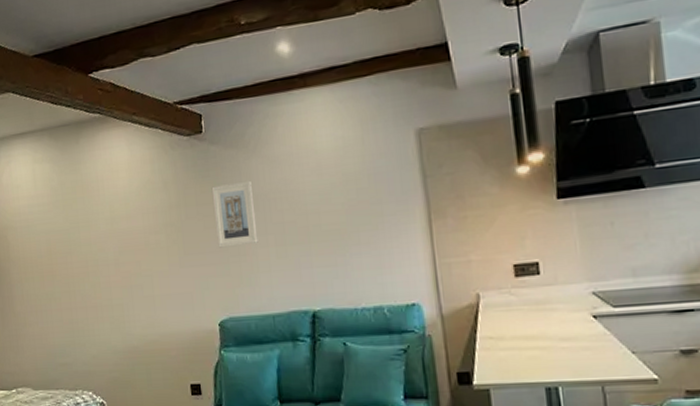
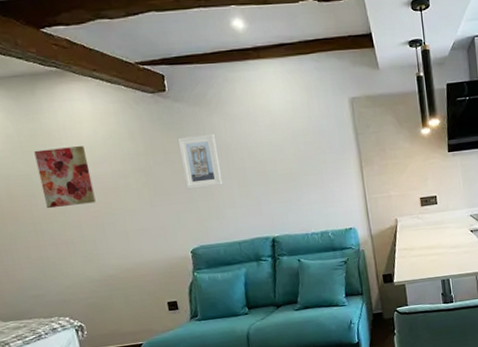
wall art: none [74,198,126,267] -> present [34,146,96,209]

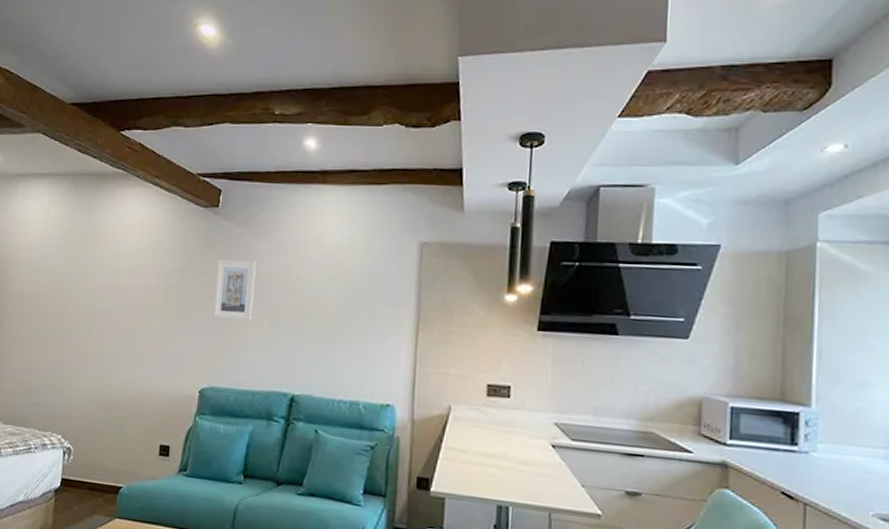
wall art: present [34,146,96,209] -> none [75,250,126,315]

